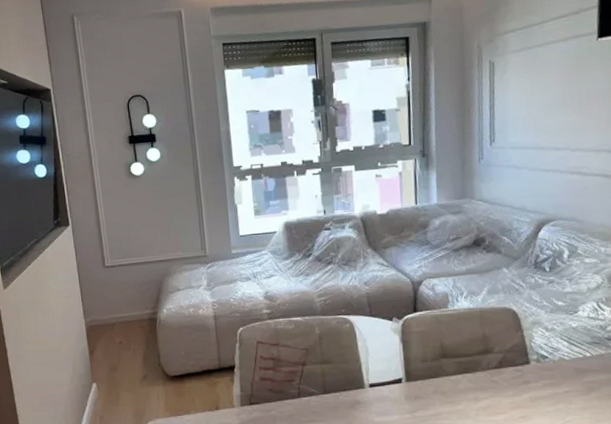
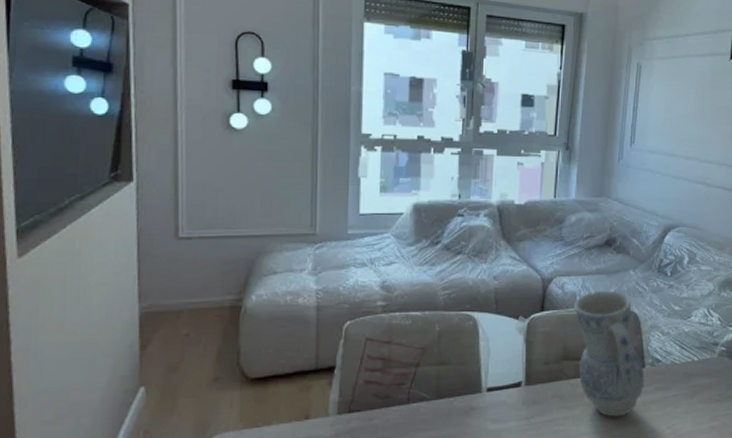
vase: none [446,289,532,412] -> present [573,290,645,417]

